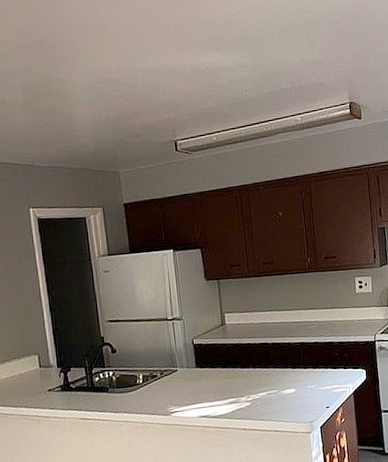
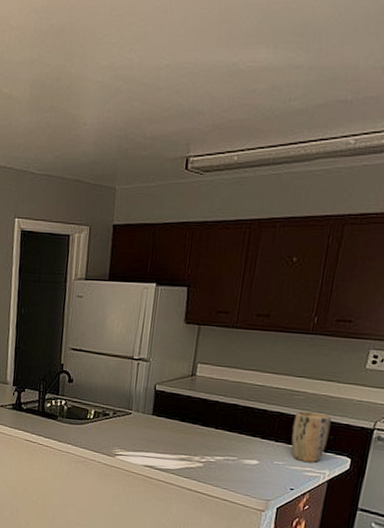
plant pot: none [313,336,344,381] -> present [291,411,332,462]

